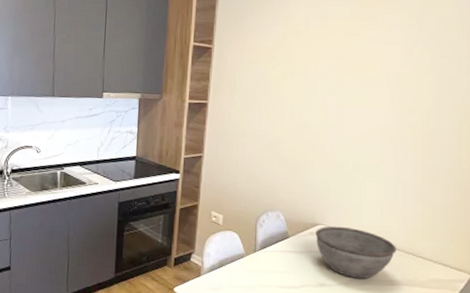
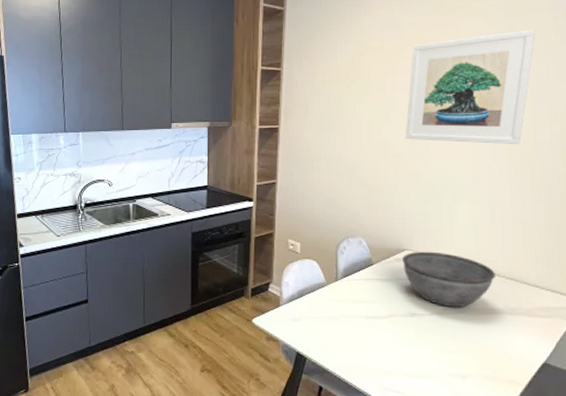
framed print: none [323,25,442,130] -> present [405,29,536,144]

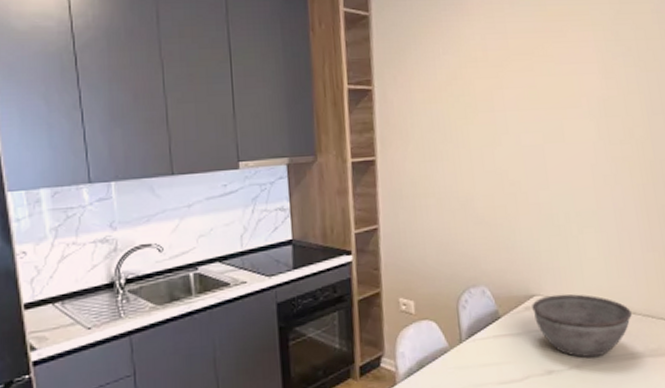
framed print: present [405,29,536,144] -> none [519,35,643,165]

